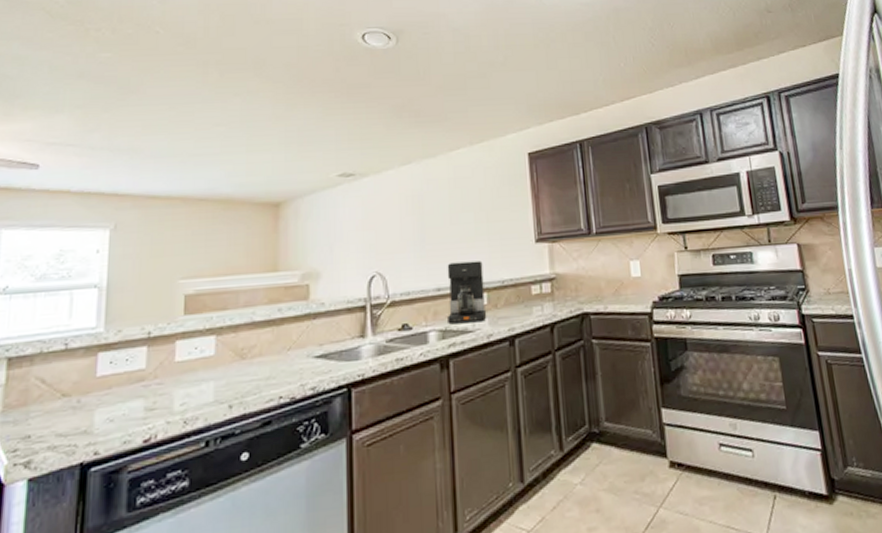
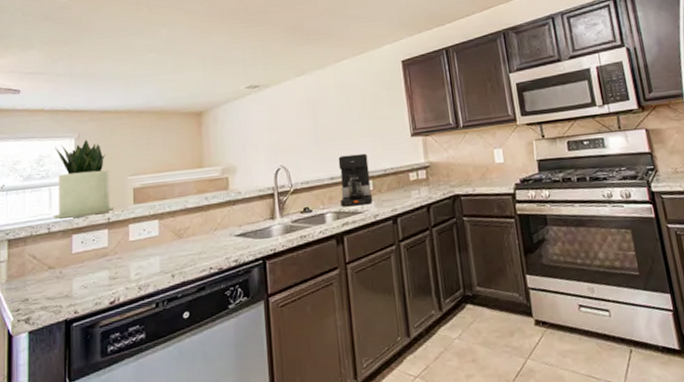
planter: none [72,231,158,333] -> present [52,139,114,220]

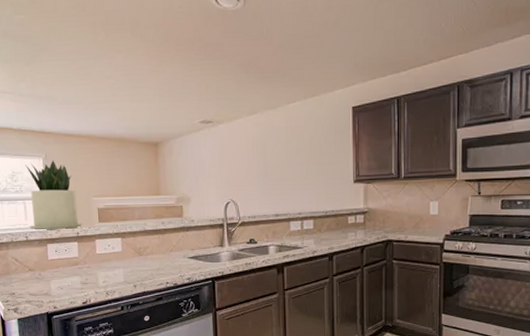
coffee maker: present [338,153,373,207] -> none [283,195,313,242]

